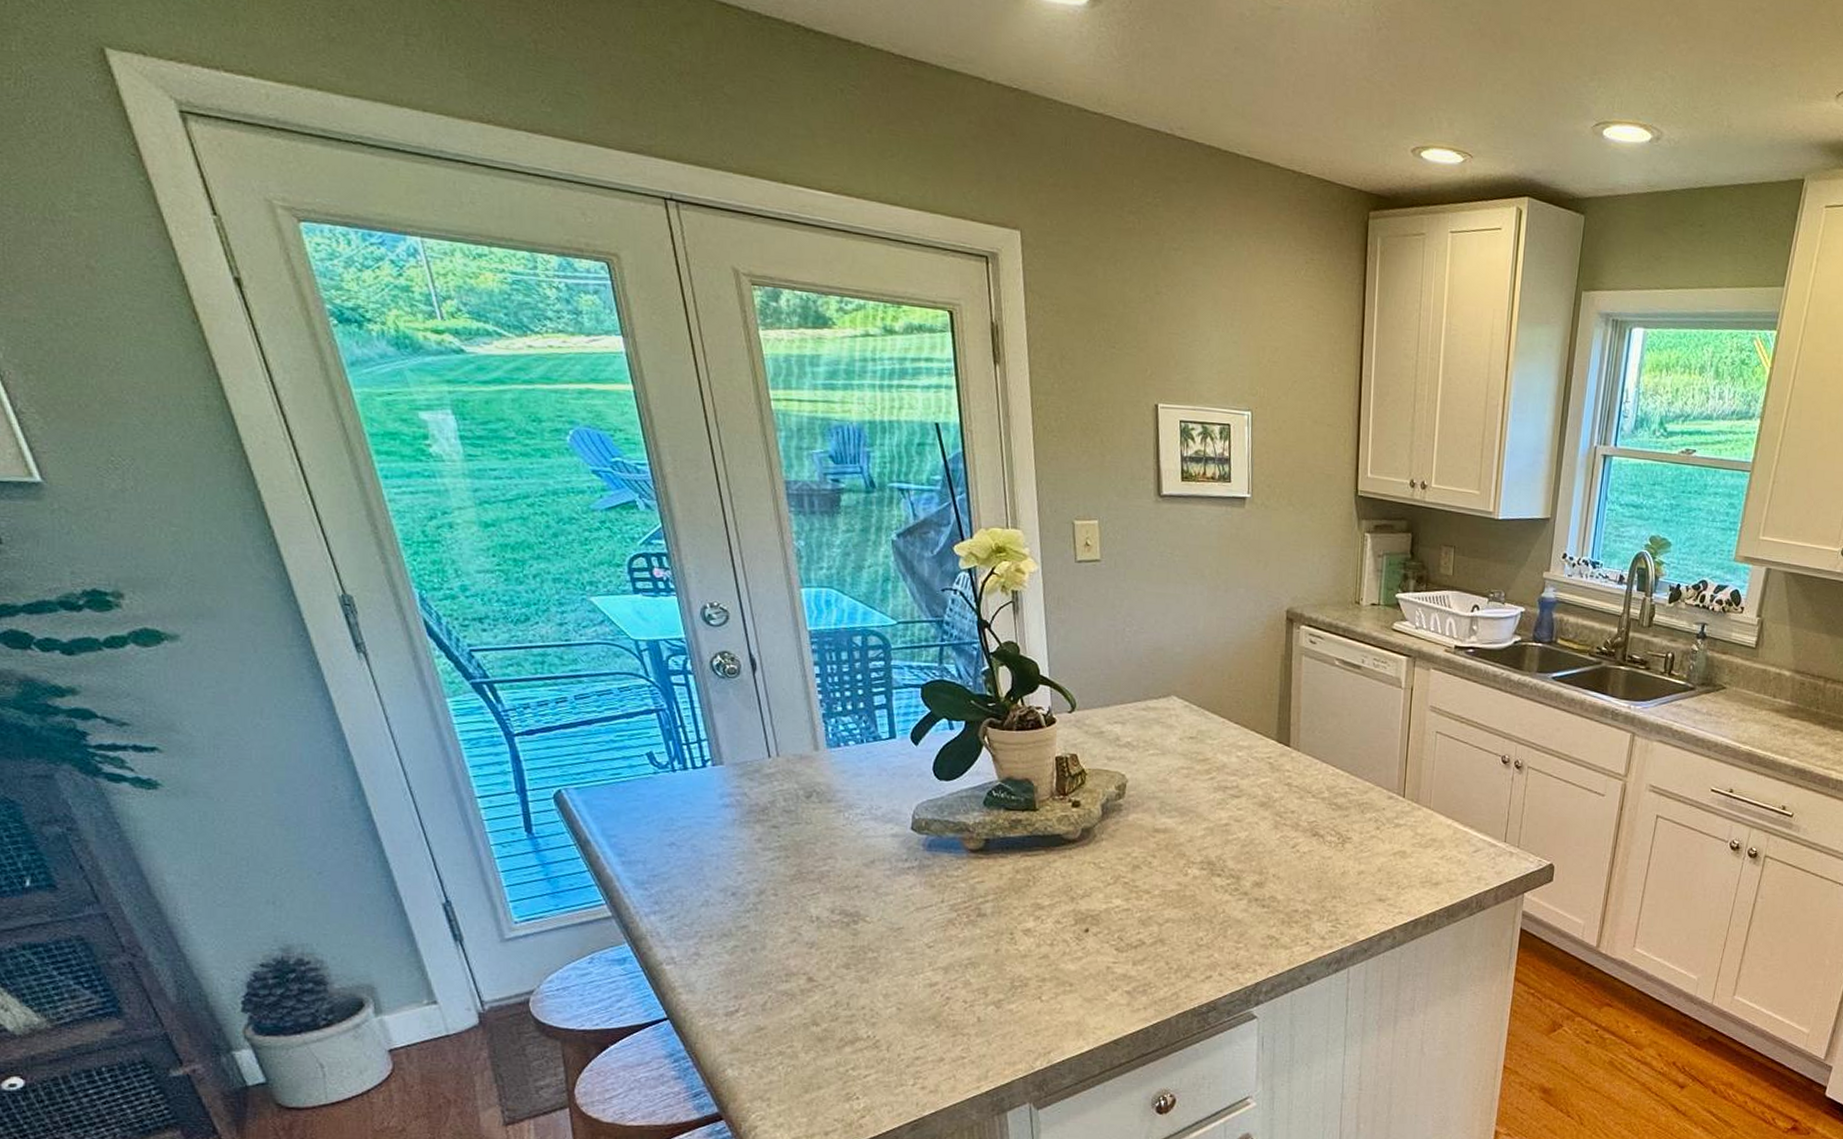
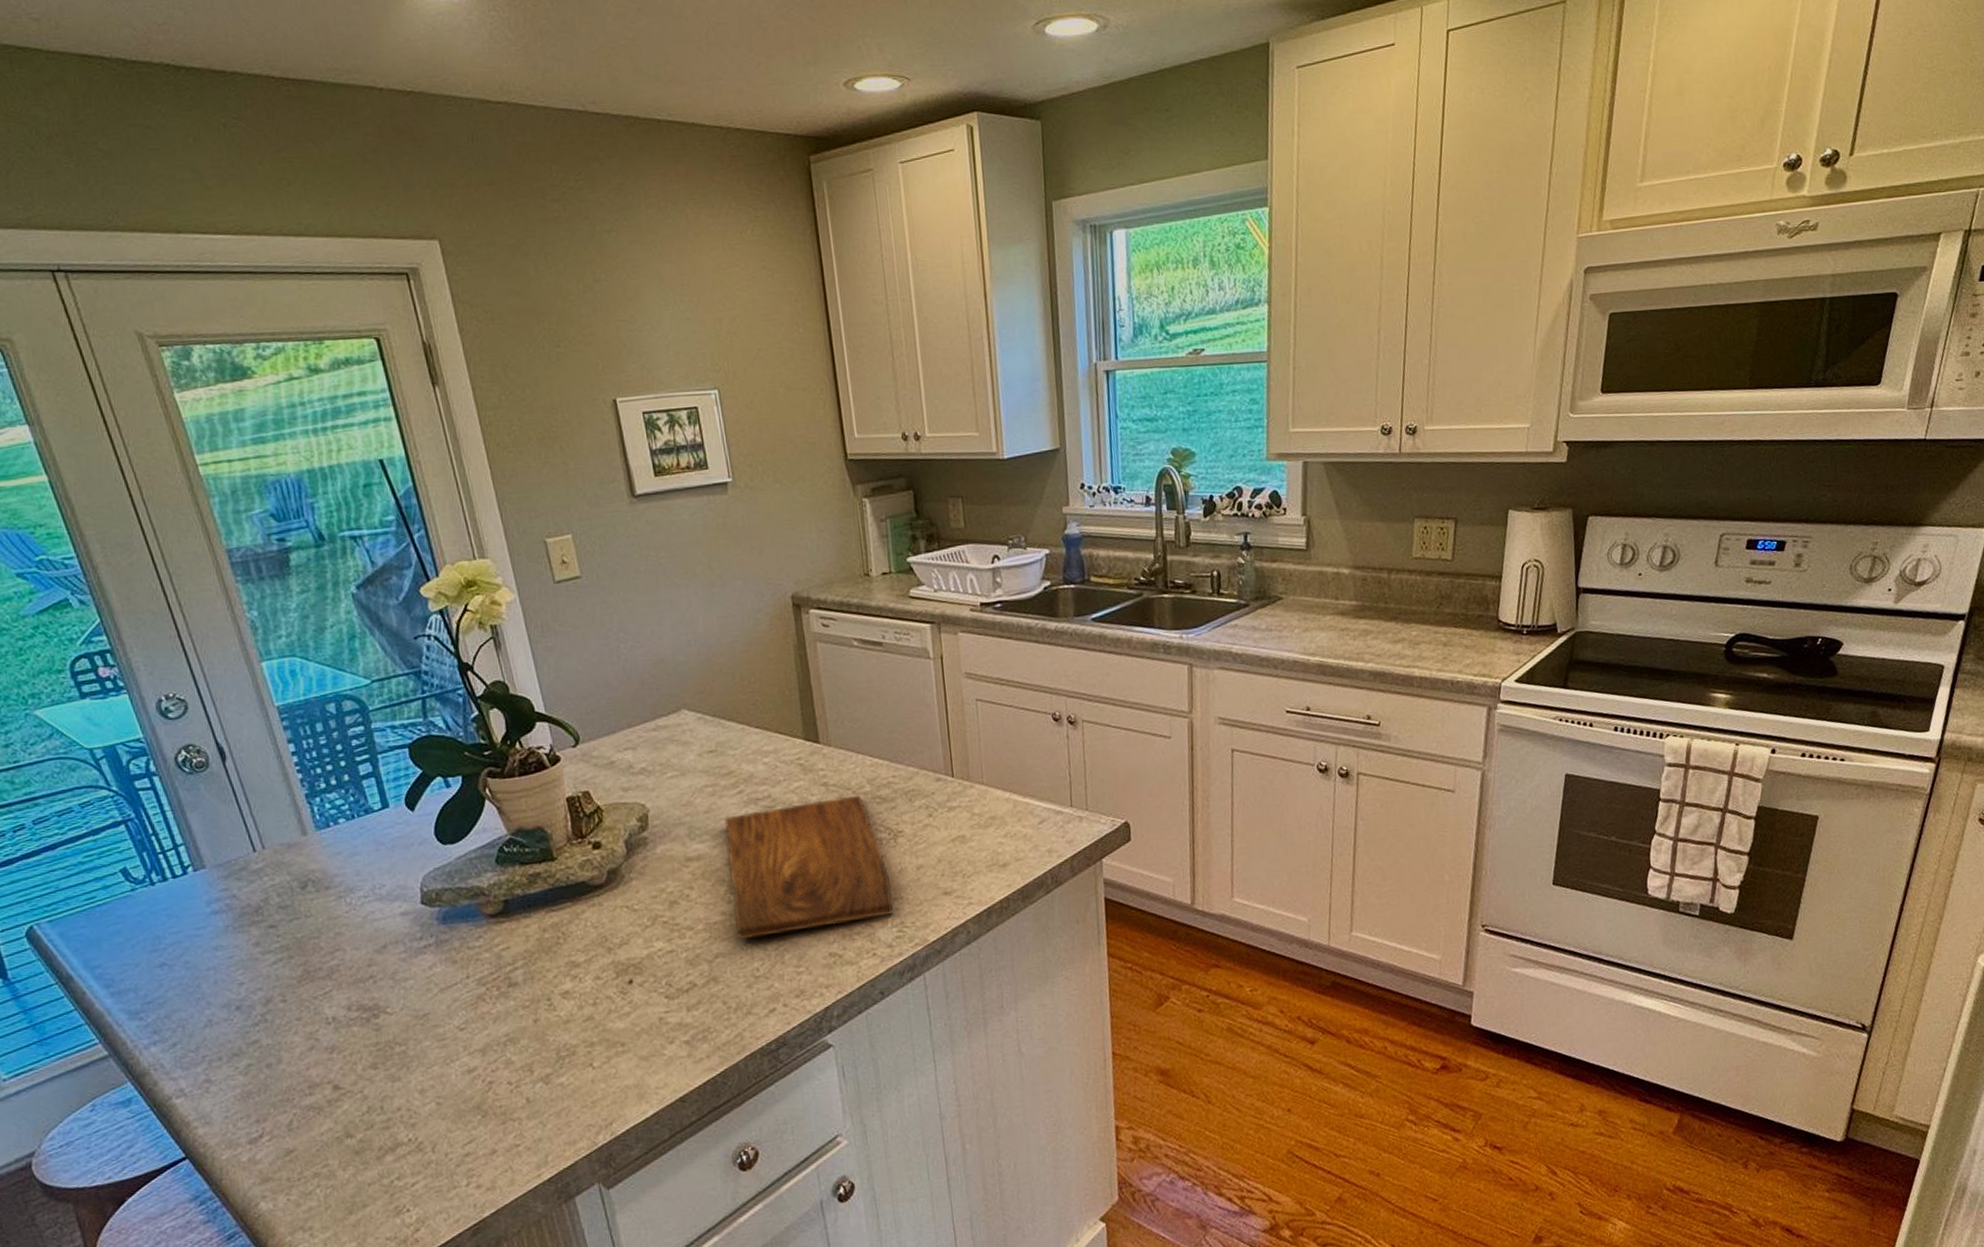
cutting board: none [1188,797,1333,911] -> present [723,794,894,939]

